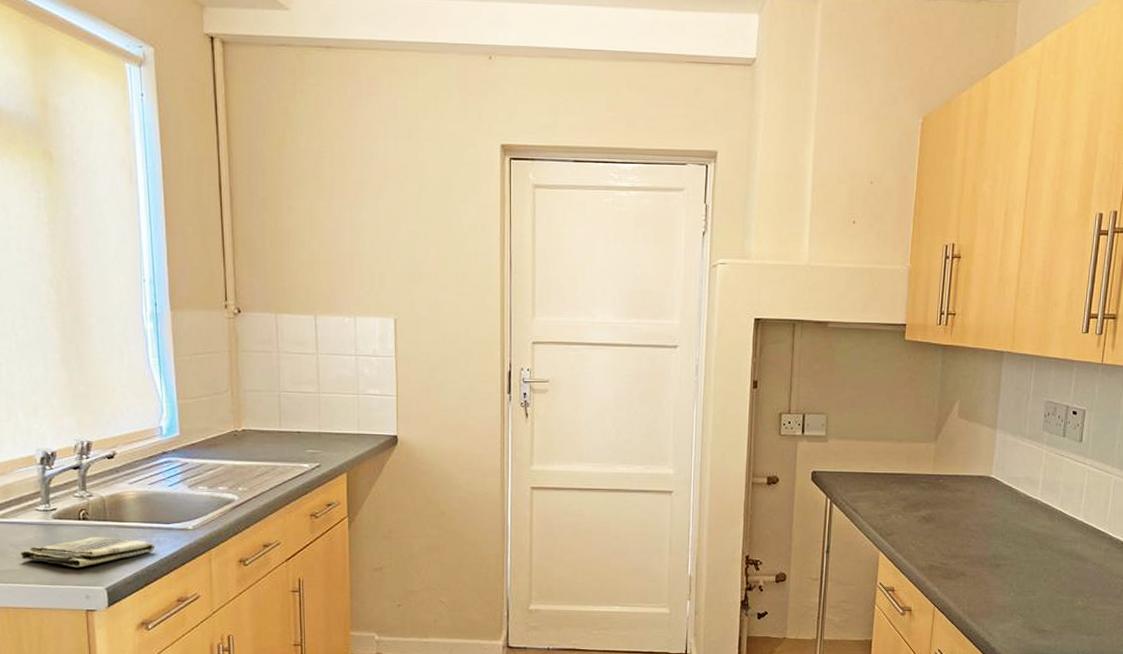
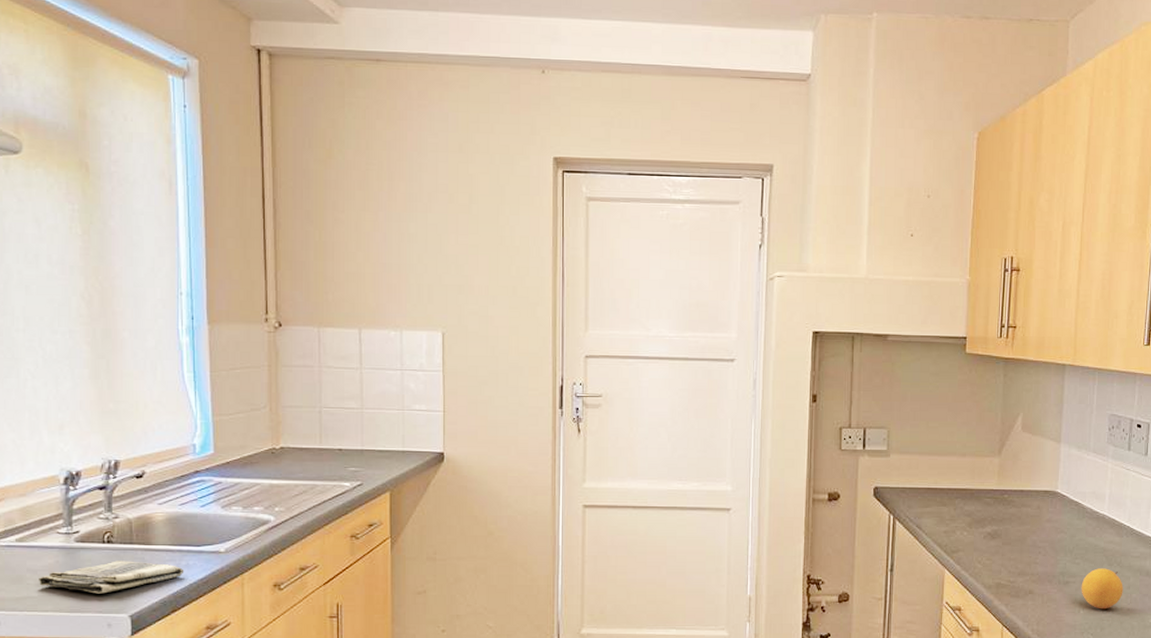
fruit: none [1012,552,1054,591] -> present [1081,568,1123,609]

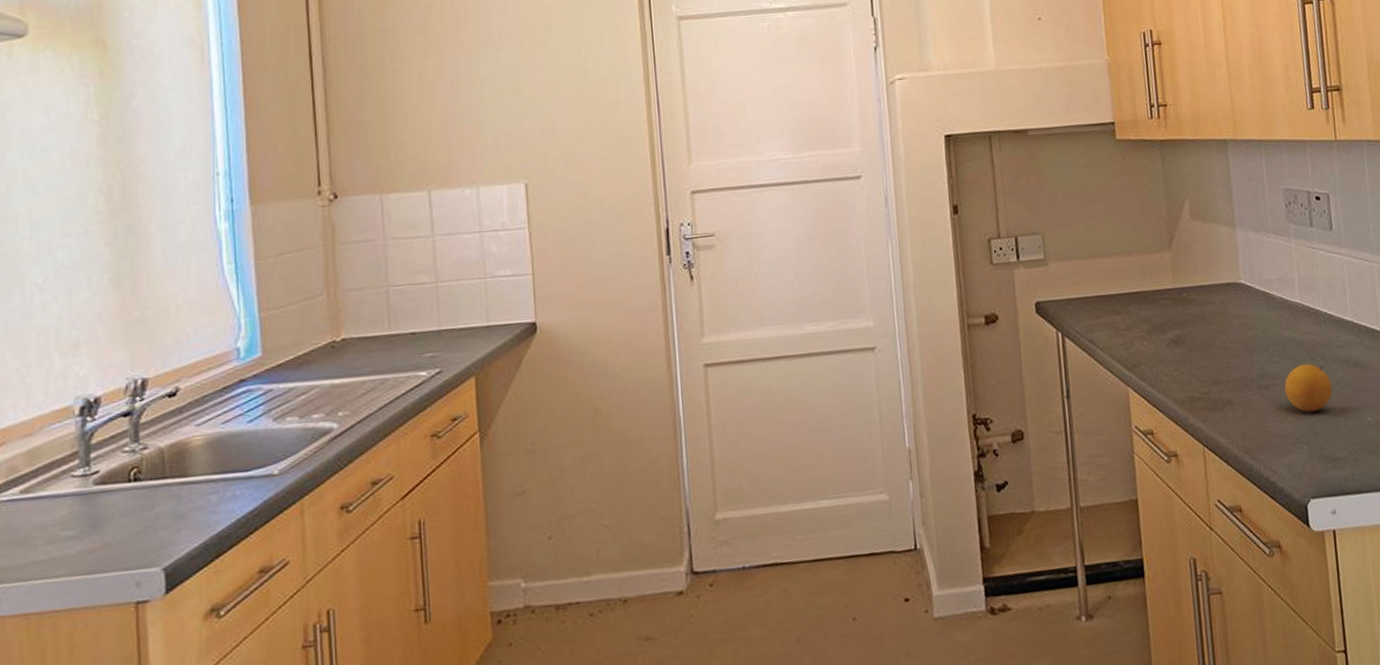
dish towel: present [39,561,185,594] -> none [49,497,230,547]

